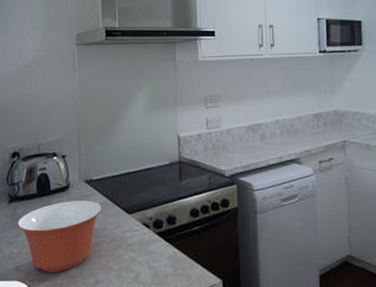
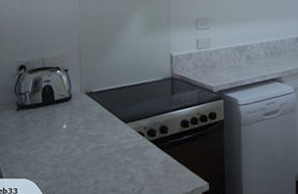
mixing bowl: present [17,200,102,273] -> none [25,110,101,172]

